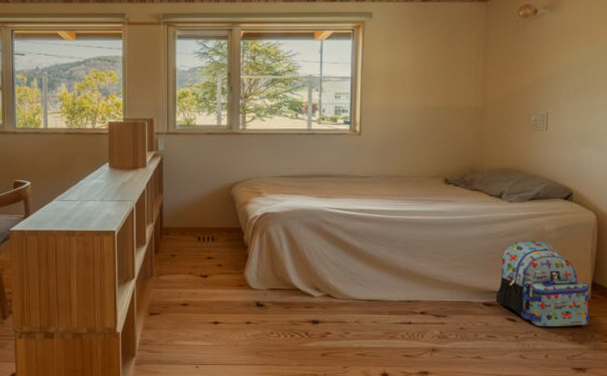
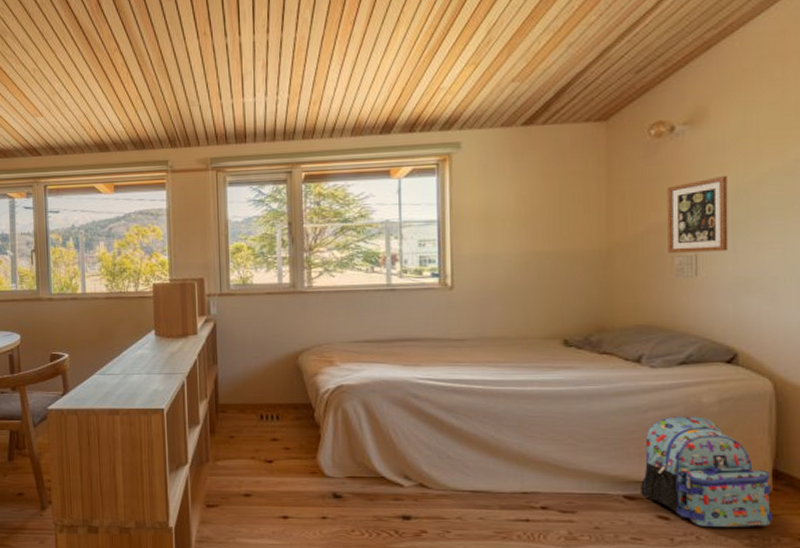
picture frame: none [527,51,574,112] -> present [667,175,728,253]

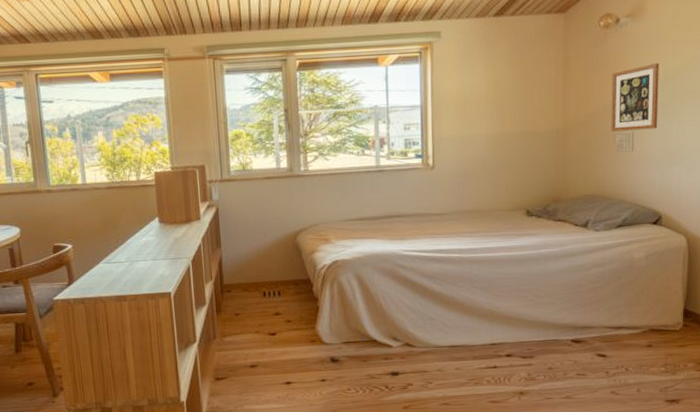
backpack: present [639,416,773,528] -> none [584,270,682,361]

